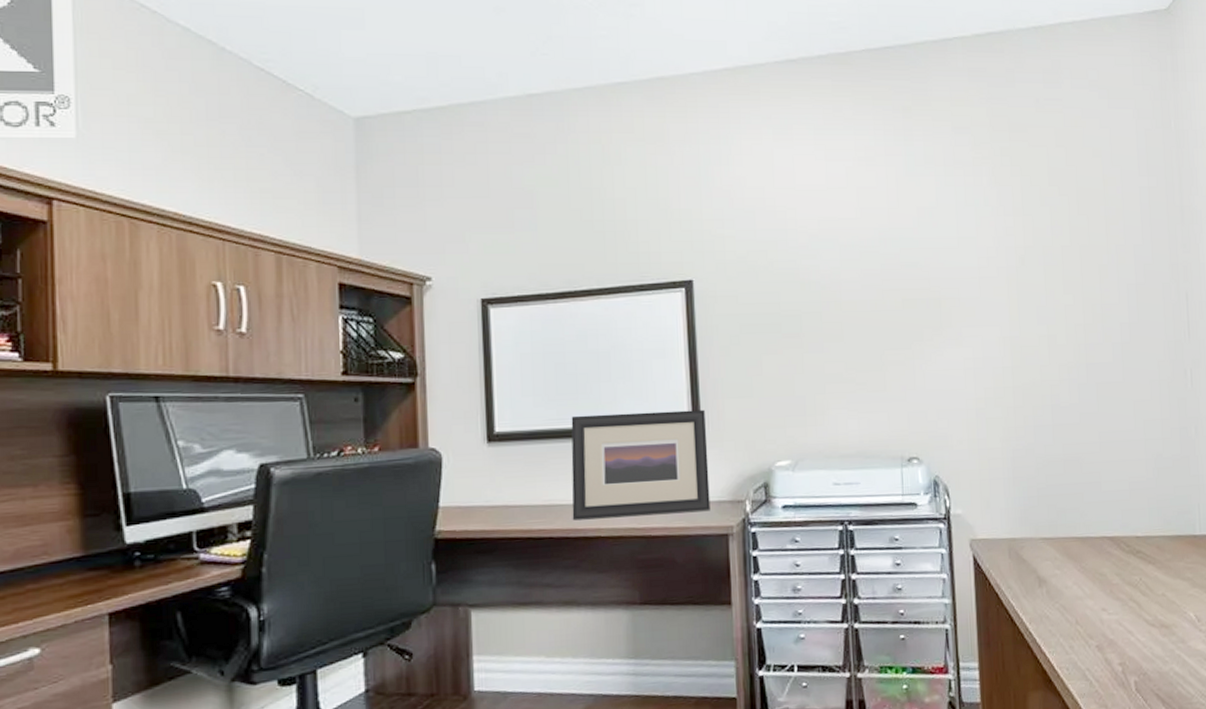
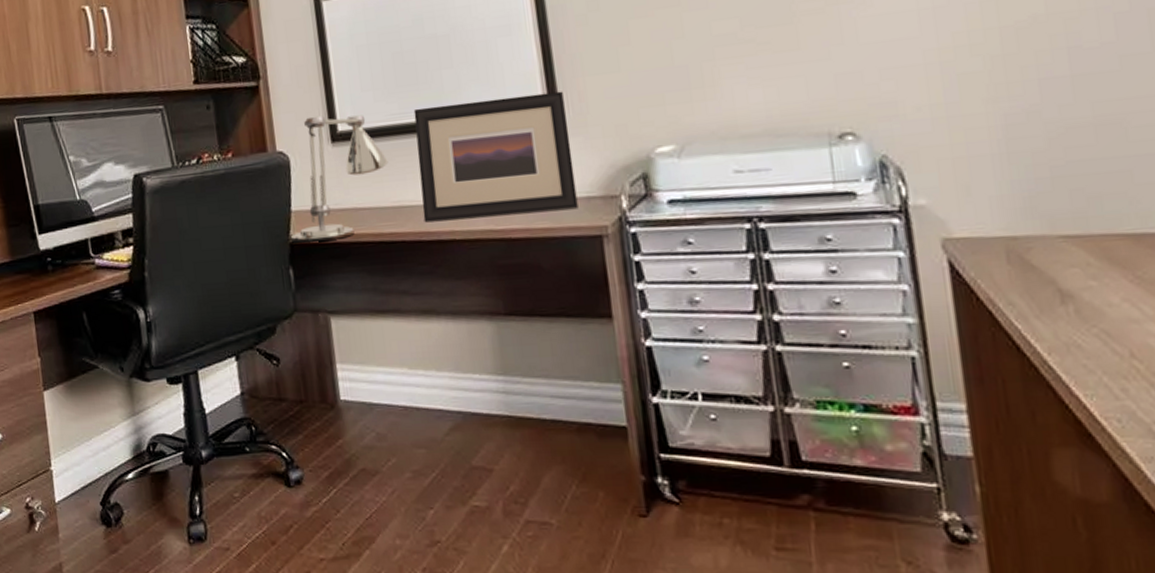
desk lamp: none [435,416,543,540] -> present [290,115,388,245]

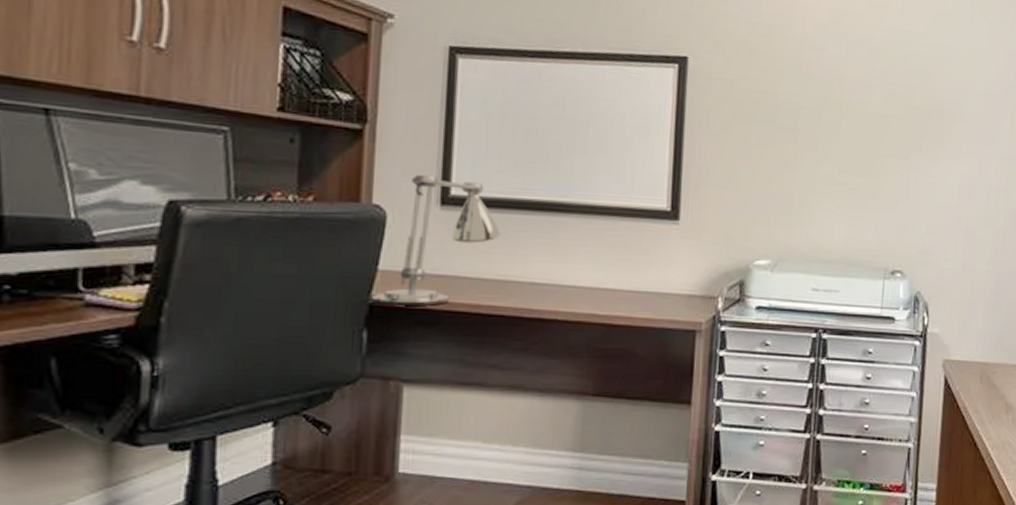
picture frame: present [413,91,578,223] -> none [528,187,685,305]

